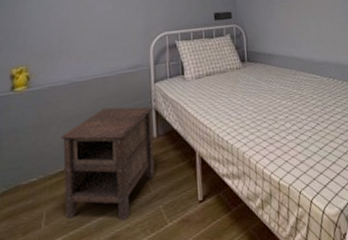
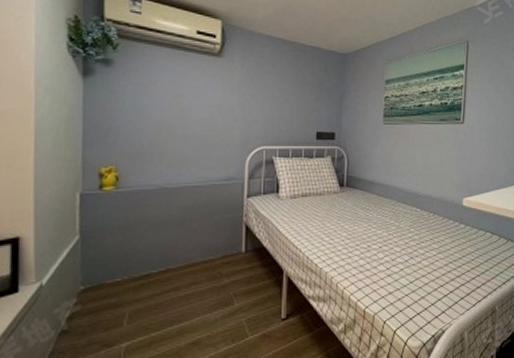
nightstand: present [61,106,155,221] -> none [148,217,243,329]

